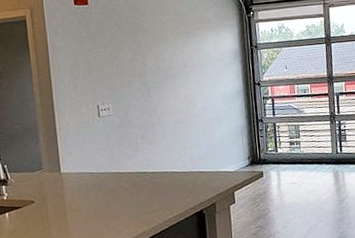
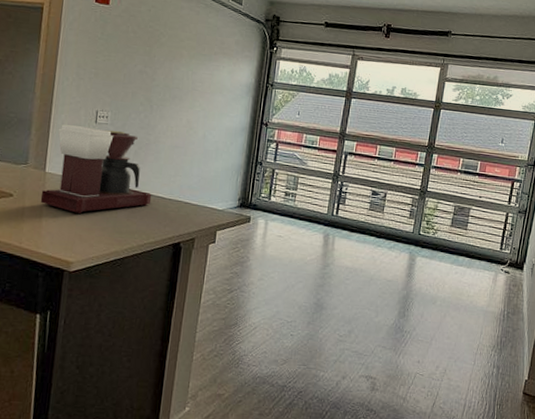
coffee maker: none [61,119,167,205] -> present [40,124,152,214]

